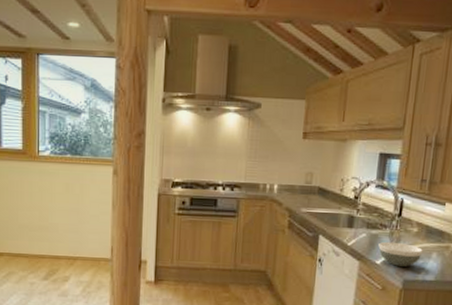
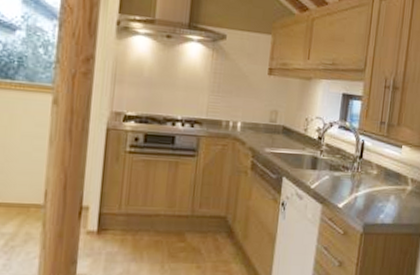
bowl: present [378,241,423,267] -> none [341,184,382,210]

